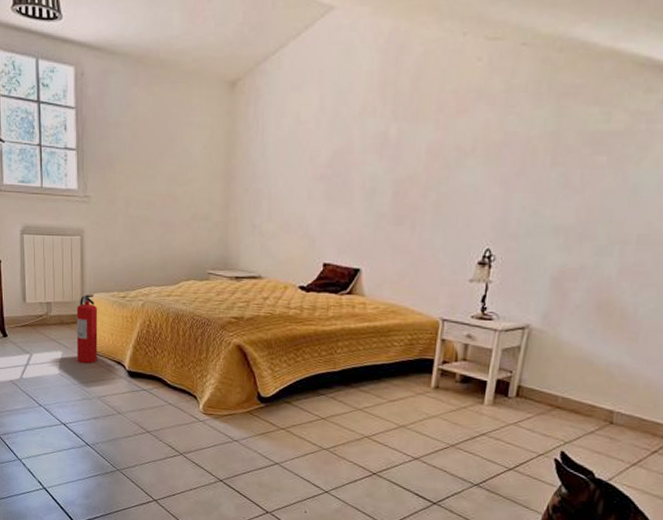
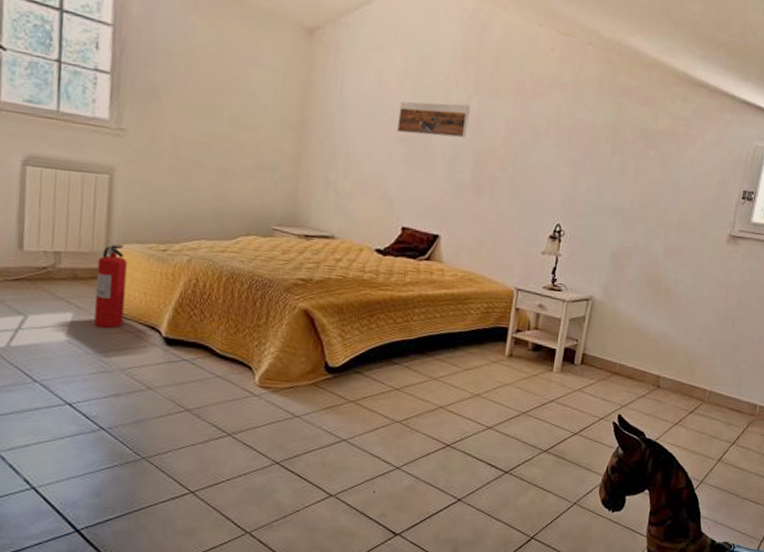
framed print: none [316,133,388,170] -> present [397,101,470,138]

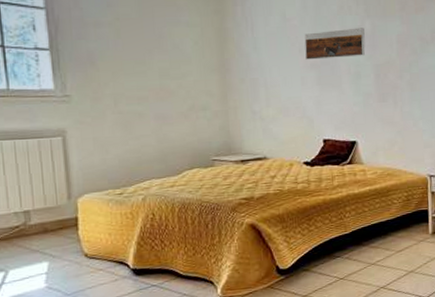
fire extinguisher: present [94,245,128,328] -> none [63,196,94,270]

